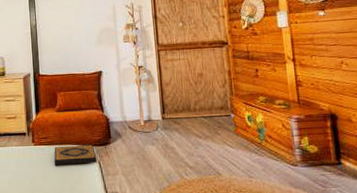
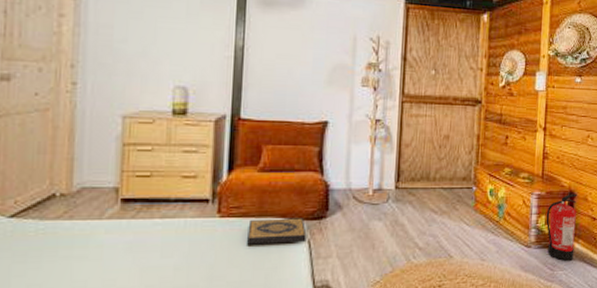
fire extinguisher: none [308,115,346,180] -> present [546,193,577,262]

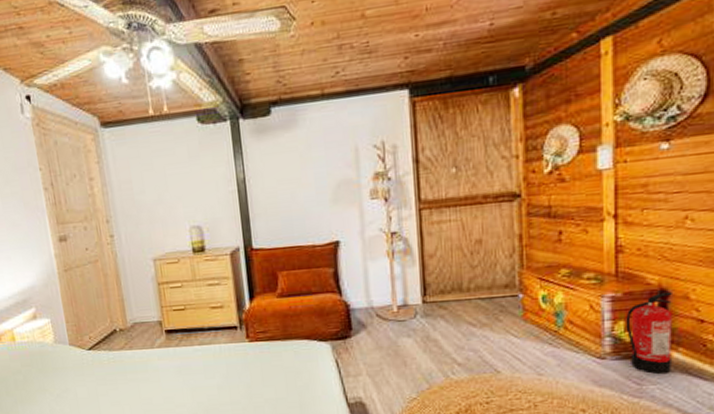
hardback book: present [247,218,307,245] -> none [276,338,334,366]

